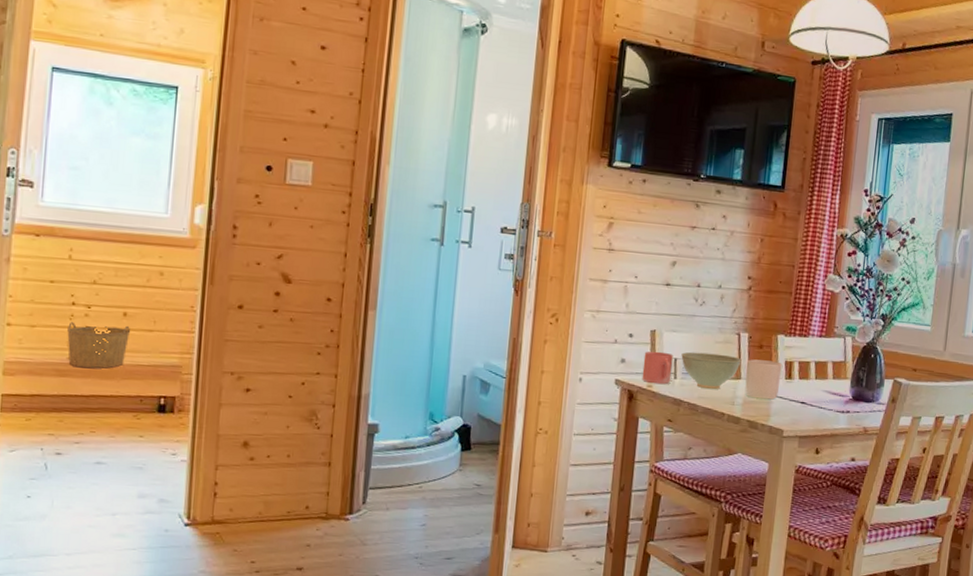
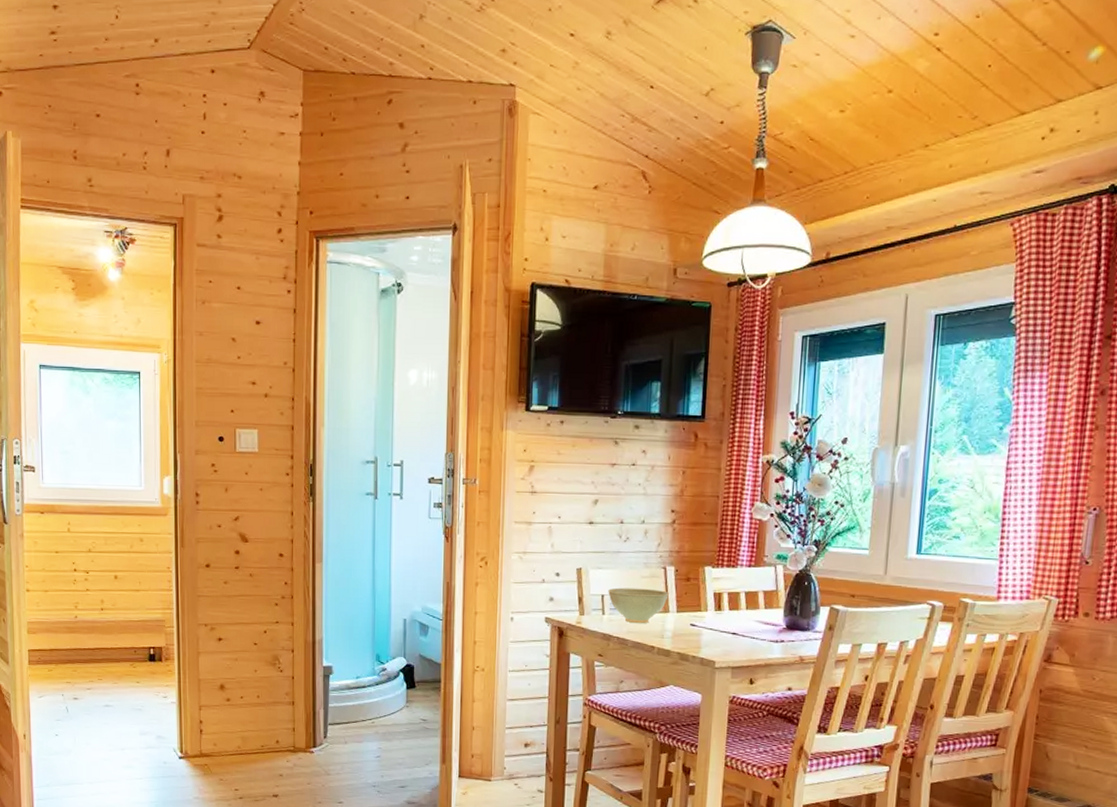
basket: present [67,322,130,369] -> none [73,586,121,626]
cup: present [641,351,674,385] -> none [570,588,600,621]
mug: present [745,359,782,400] -> none [673,592,711,632]

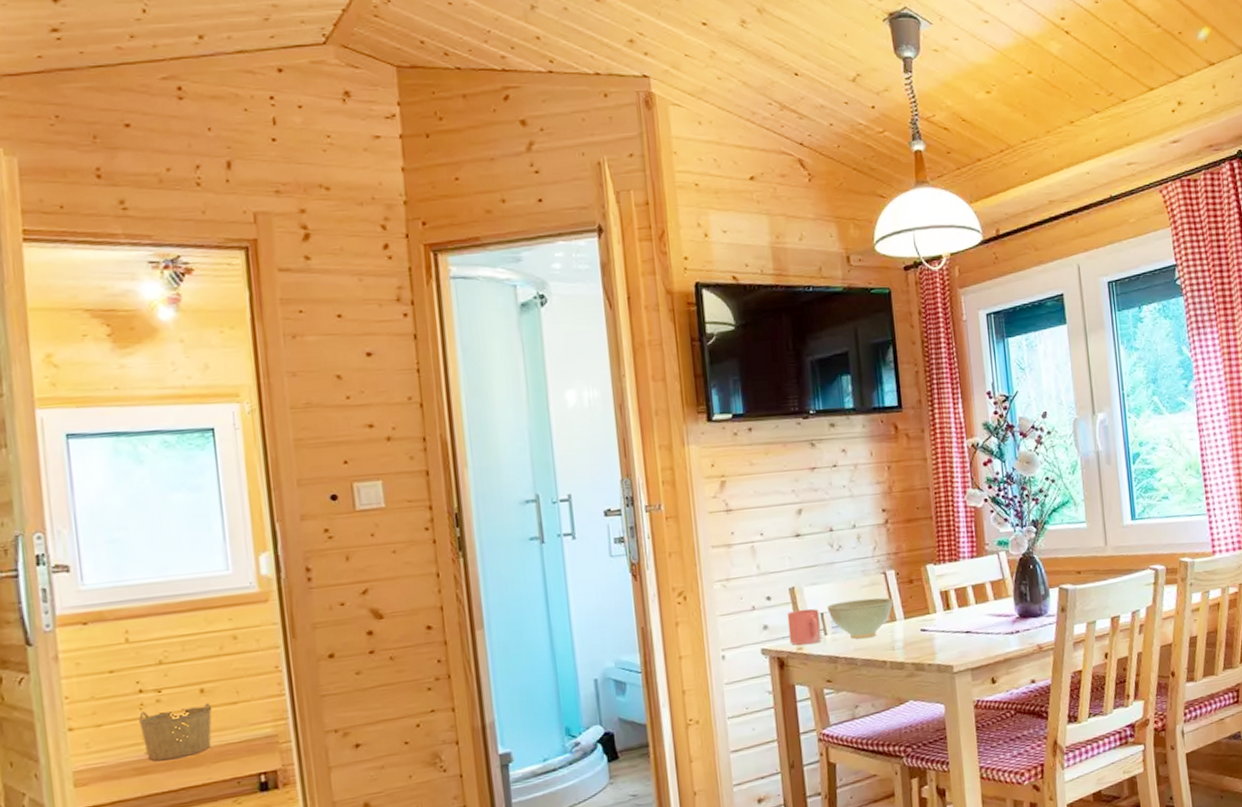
basket: none [73,586,121,626] -> present [139,702,212,762]
cup: none [570,588,600,621] -> present [787,609,822,646]

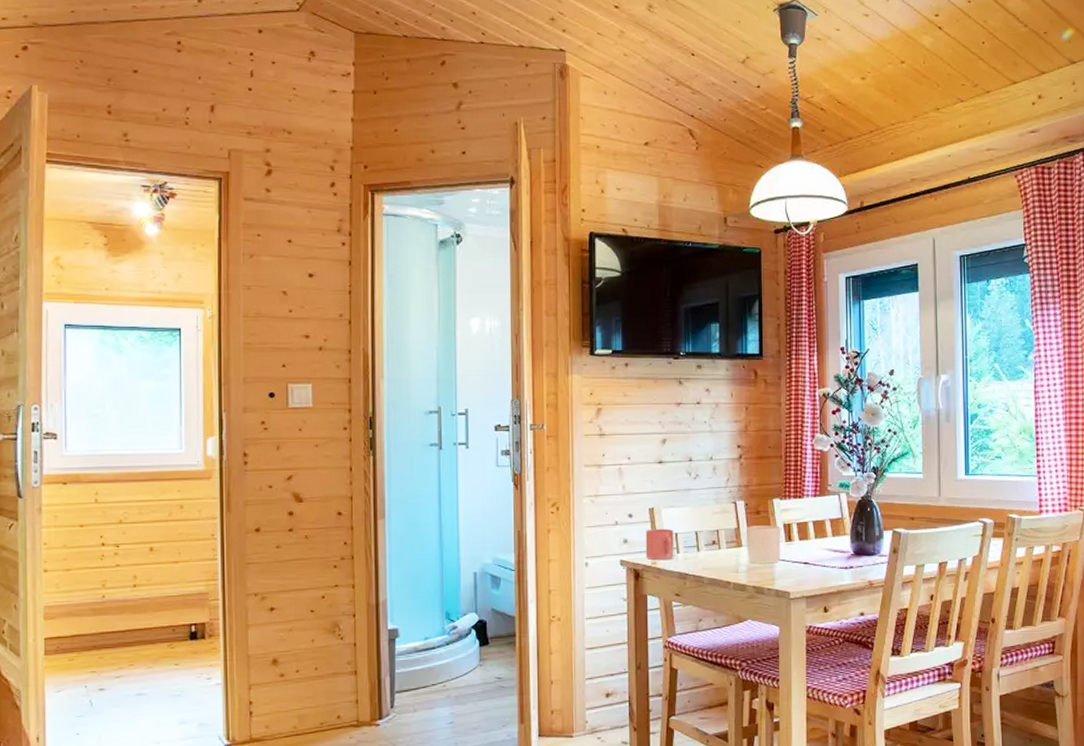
basket: present [139,702,212,762] -> none [100,559,157,605]
bowl: present [827,597,893,639] -> none [681,524,741,559]
mug: none [898,593,940,639] -> present [745,525,781,564]

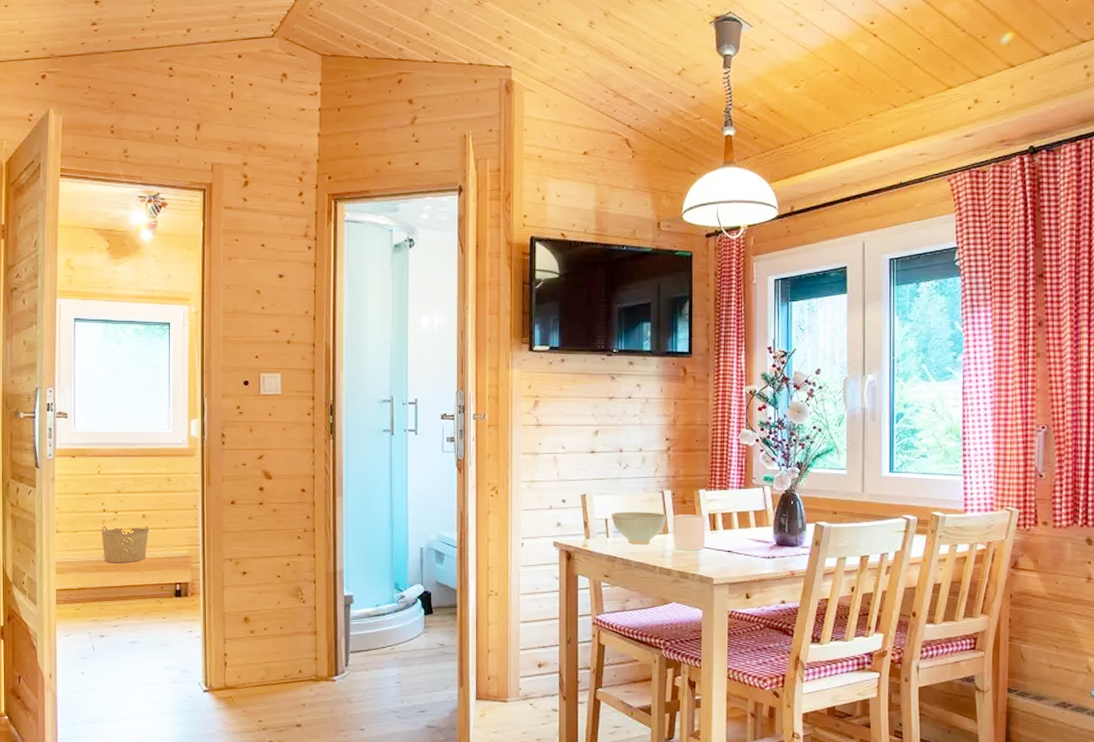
basket: none [100,559,157,605] -> present [101,525,148,564]
cup: present [645,528,674,561] -> none [577,513,604,544]
bowl: none [681,524,741,559] -> present [611,511,667,544]

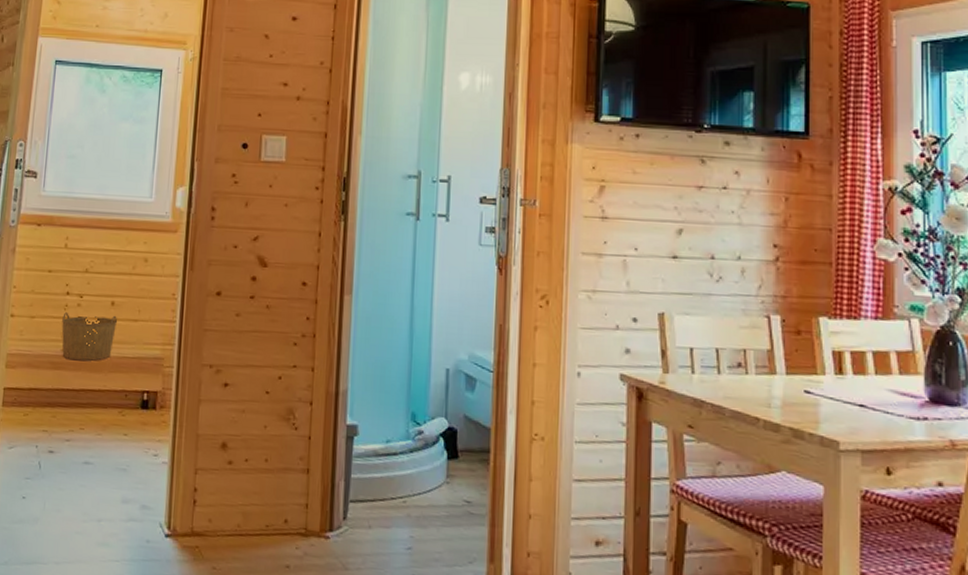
bowl: present [611,511,667,544] -> none [698,339,775,387]
mug: present [672,514,706,551] -> none [781,348,829,401]

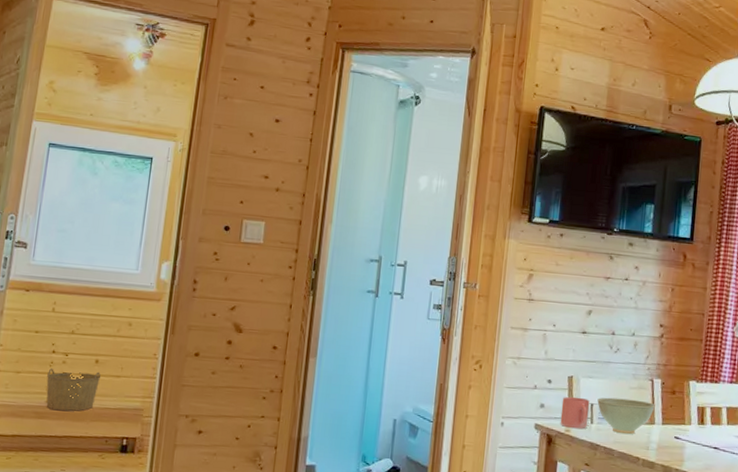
cup: none [652,339,688,381] -> present [560,396,590,429]
bowl: none [698,339,775,387] -> present [597,397,655,434]

